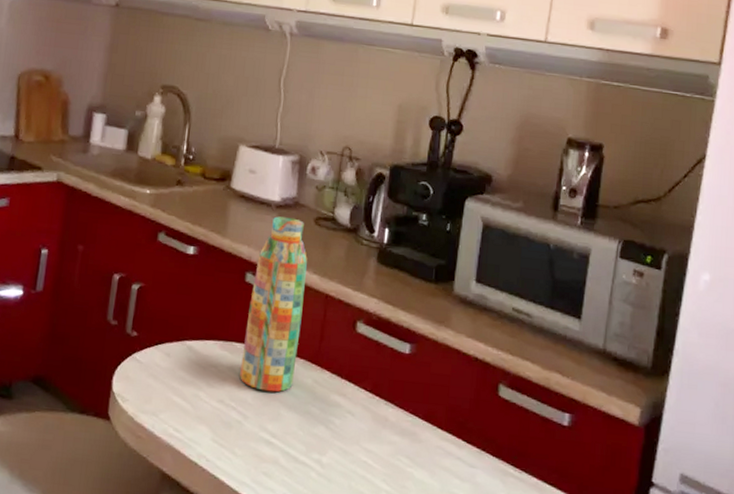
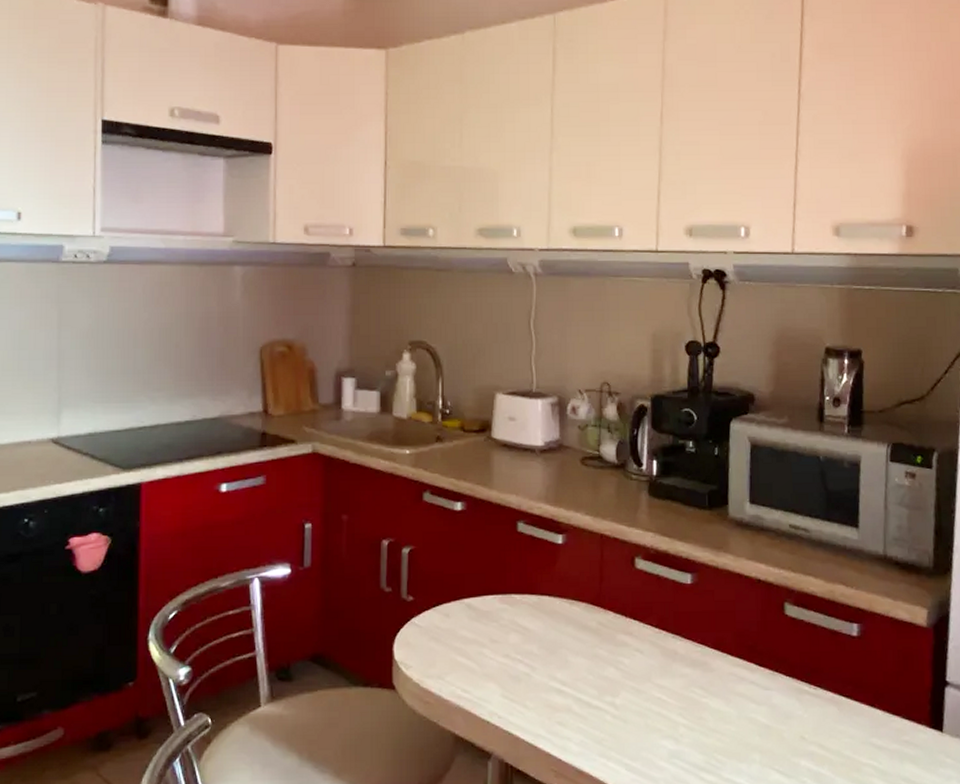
water bottle: present [239,216,307,392] -> none [522,461,579,640]

